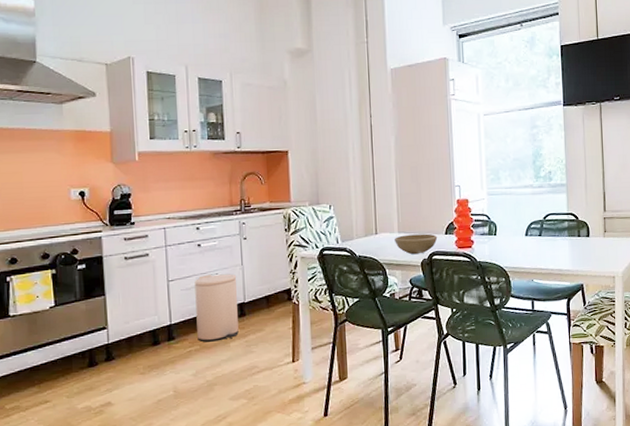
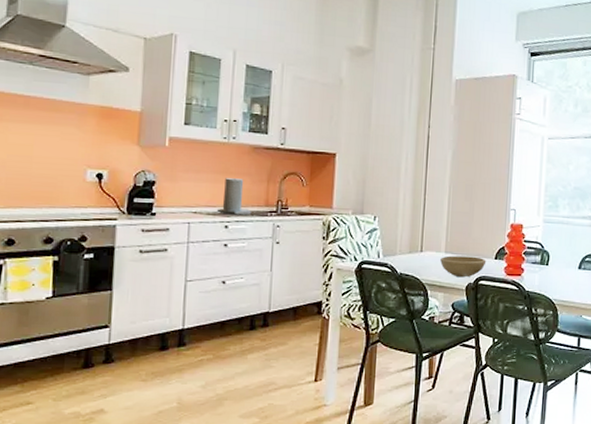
paper towel: none [188,183,218,217] -> present [217,178,251,215]
pedal bin: present [194,274,239,342] -> none [212,277,264,352]

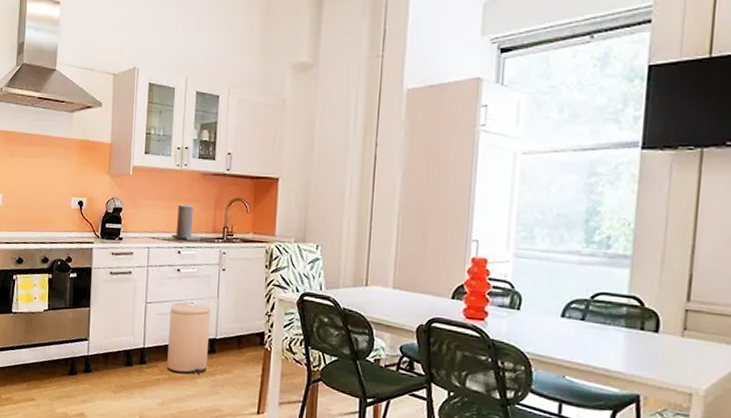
pedal bin: none [212,277,264,352] -> present [167,302,211,374]
bowl: present [440,255,487,278] -> none [387,292,442,318]

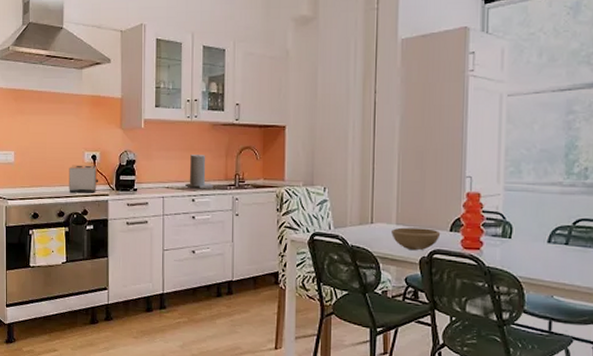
toaster: none [54,210,85,241] -> present [69,165,99,193]
pedal bin: present [167,302,211,374] -> none [186,247,227,316]
bowl: none [387,292,442,318] -> present [392,227,441,251]

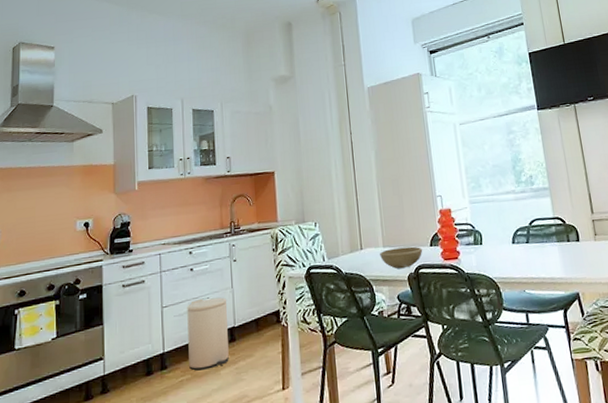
toaster: present [69,165,99,193] -> none [59,232,92,264]
paper towel: present [185,155,213,189] -> none [182,208,210,241]
pedal bin: none [186,247,227,316] -> present [187,297,229,371]

